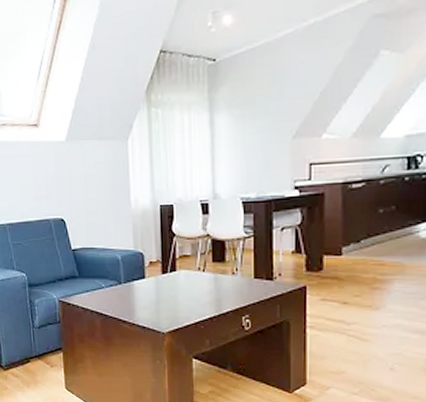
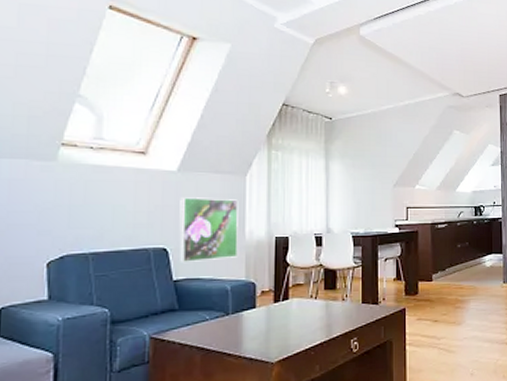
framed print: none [70,166,125,233] -> present [179,197,239,263]

